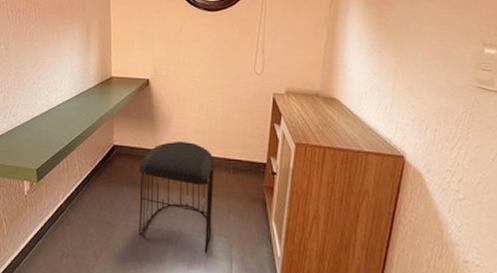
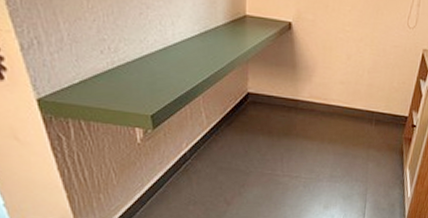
stool: present [138,141,214,253] -> none [275,91,358,196]

